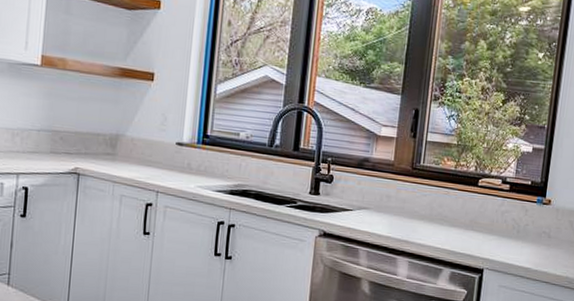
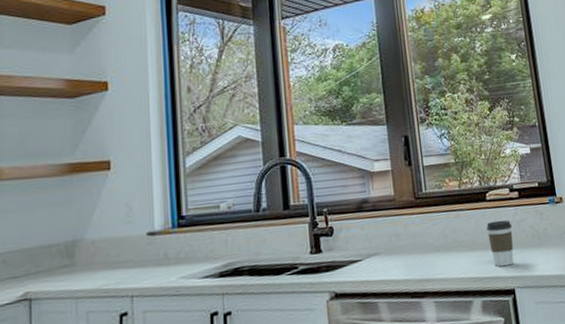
coffee cup: none [470,205,497,248] -> present [486,220,514,267]

